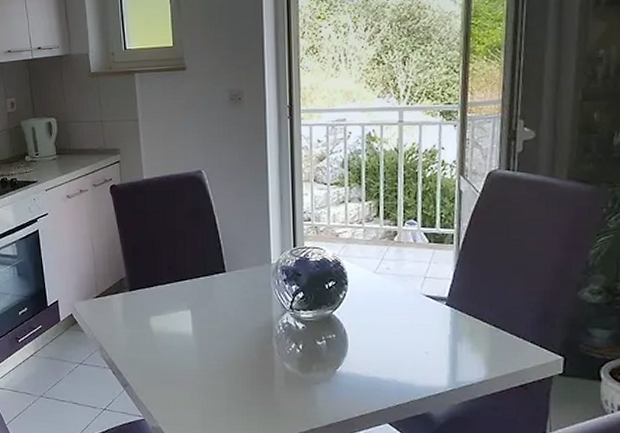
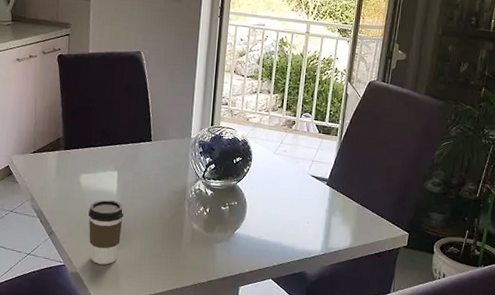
coffee cup: none [164,343,203,417] -> present [88,199,124,265]

